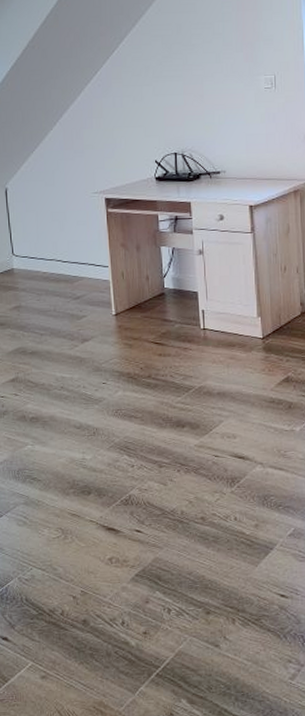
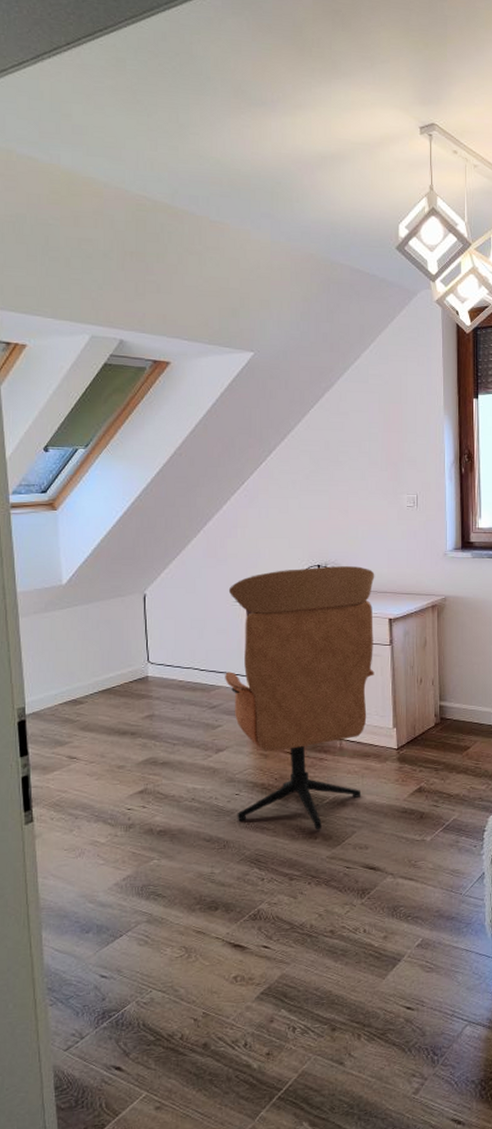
office chair: none [86,153,237,419] -> present [225,566,375,830]

